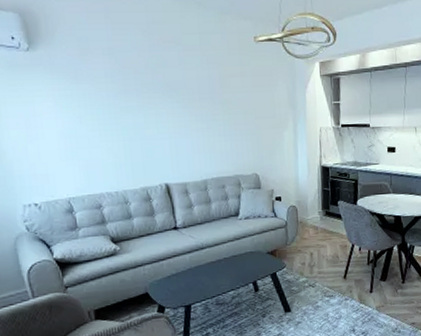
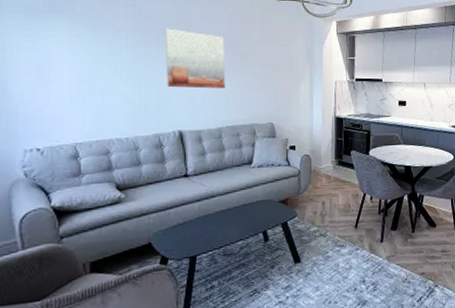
wall art: none [143,77,208,140] -> present [164,28,225,89]

